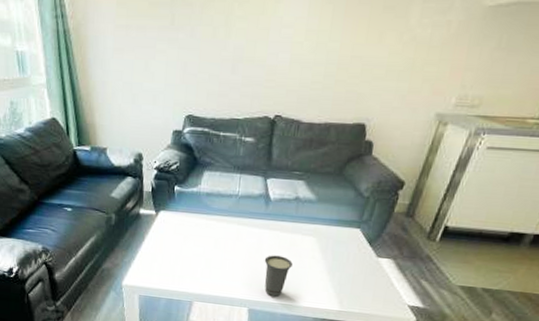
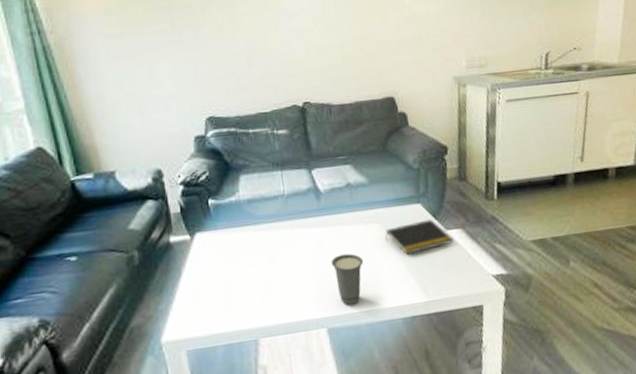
notepad: none [318,243,382,270] -> present [385,219,454,255]

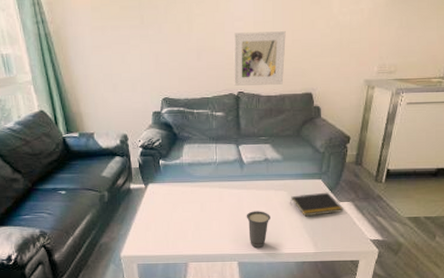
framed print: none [290,26,358,95] -> present [233,31,286,86]

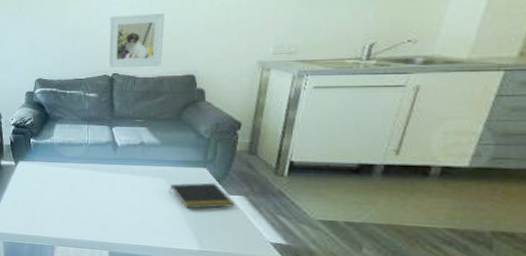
cup: present [246,211,270,249] -> none [119,197,146,239]

